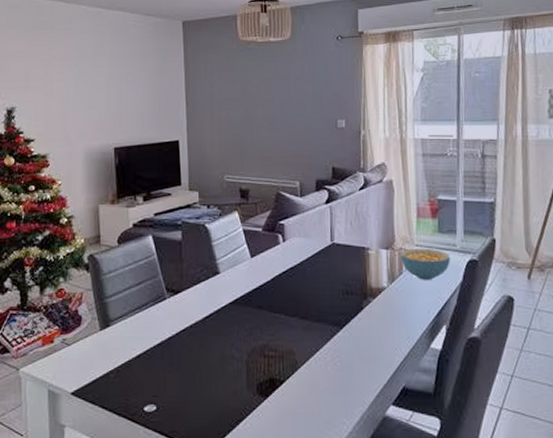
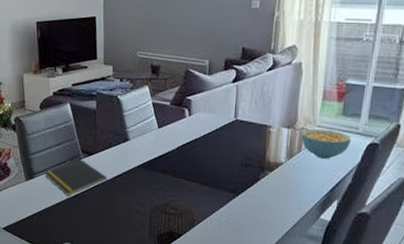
notepad: none [123,298,196,345] -> present [45,158,107,196]

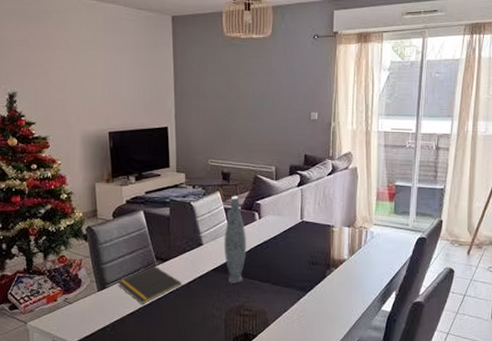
vase: none [151,90,175,181] -> present [224,196,247,283]
cereal bowl: present [301,128,352,159] -> none [360,226,404,254]

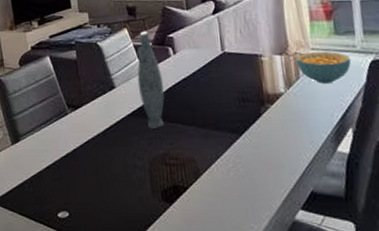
notepad: present [118,265,182,304] -> none [31,113,97,157]
cereal bowl: none [360,226,404,254] -> present [295,51,352,84]

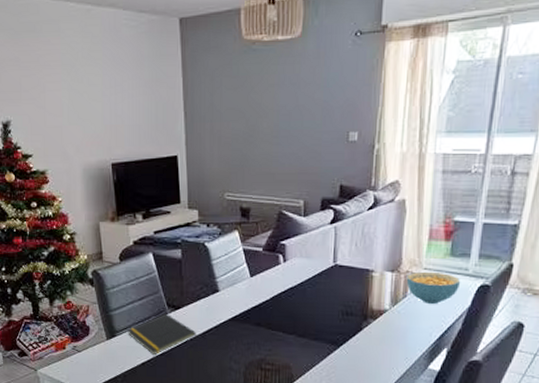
notepad: none [31,113,97,157] -> present [127,313,196,355]
vase: present [137,31,164,129] -> none [243,235,270,334]

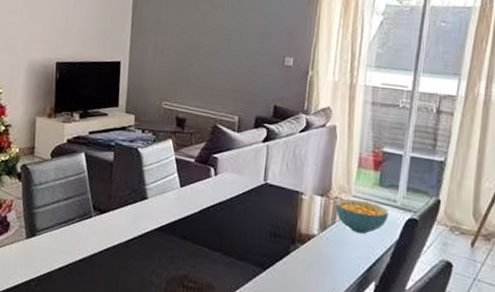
notepad: present [127,313,196,355] -> none [48,216,120,260]

